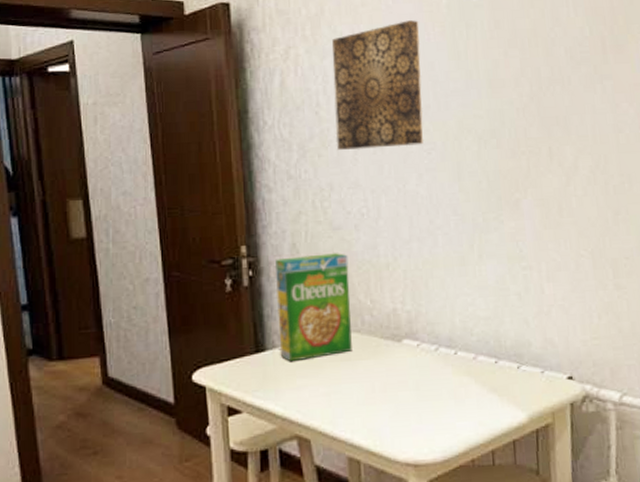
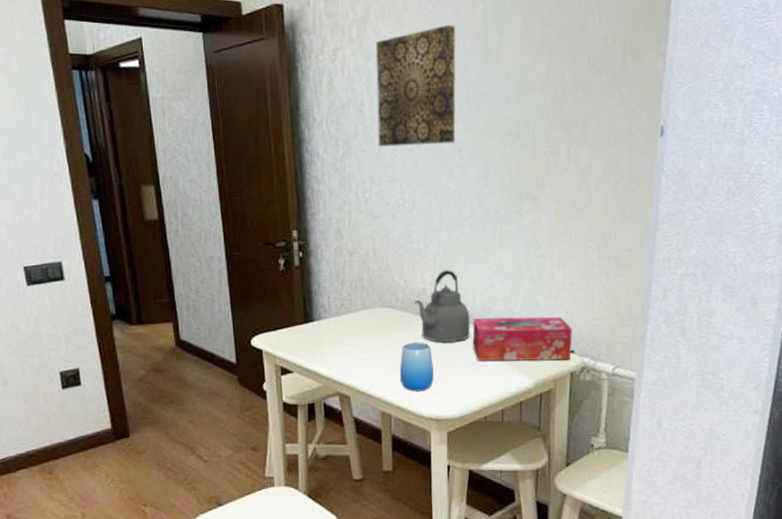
cereal box: present [275,252,352,362] -> none [322,238,387,332]
cup: none [368,371,410,432] -> present [399,342,434,392]
kettle: none [382,286,450,371] -> present [413,270,471,342]
tissue box: none [452,337,570,392] -> present [472,316,572,361]

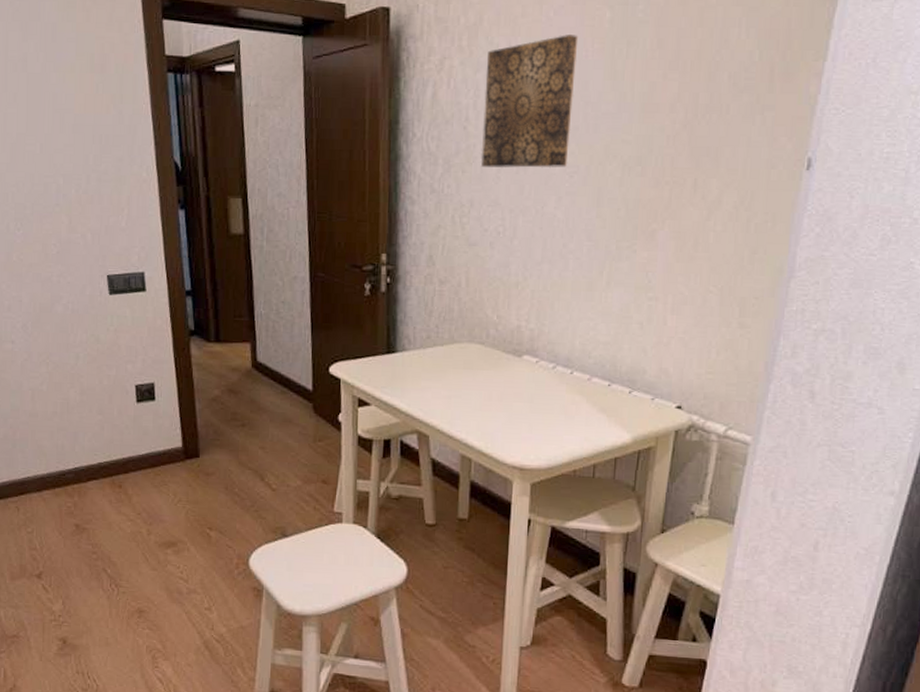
cup: present [399,342,434,392] -> none [484,383,522,437]
kettle: present [413,270,471,342] -> none [506,307,567,386]
tissue box: present [472,316,572,361] -> none [567,361,682,416]

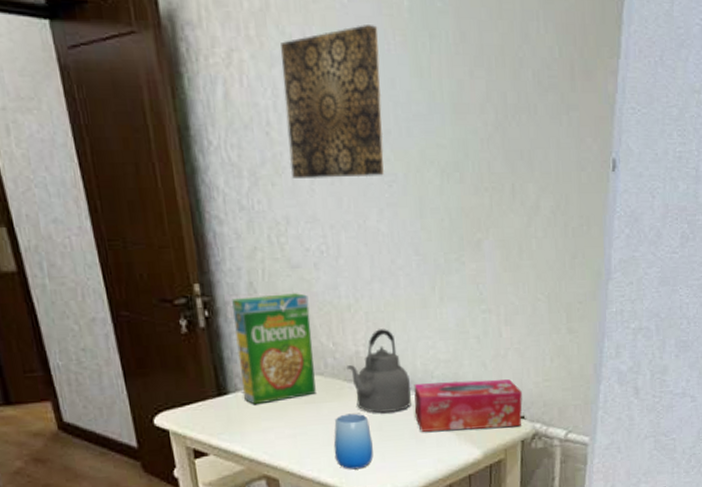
cereal box: none [409,267,480,365] -> present [232,292,316,405]
cup: none [484,383,522,437] -> present [333,413,374,470]
kettle: none [506,307,567,386] -> present [345,329,411,413]
tissue box: none [567,361,682,416] -> present [414,379,522,432]

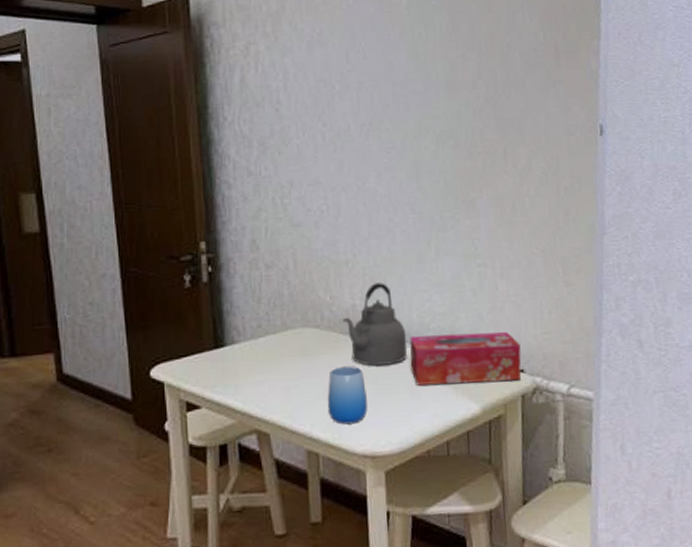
cereal box: present [232,292,316,405] -> none [235,248,312,358]
wall art: present [281,25,385,180] -> none [293,20,384,148]

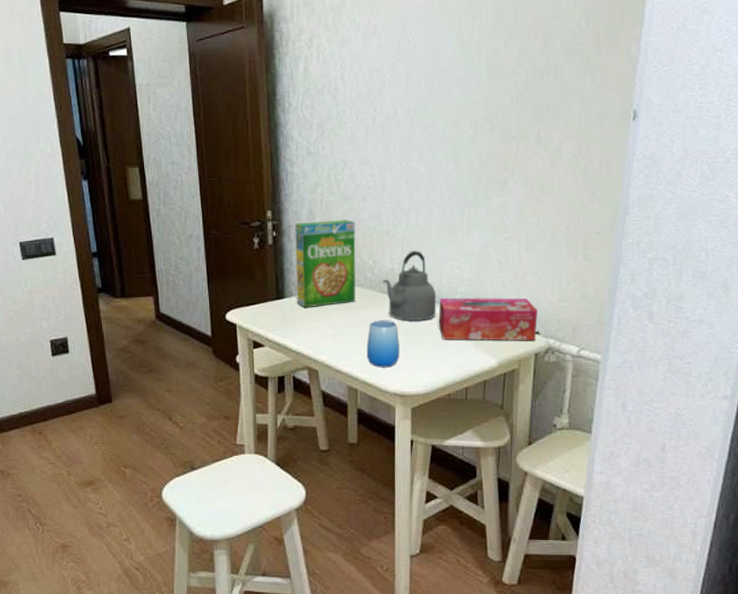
cereal box: none [235,248,312,358] -> present [294,219,356,308]

